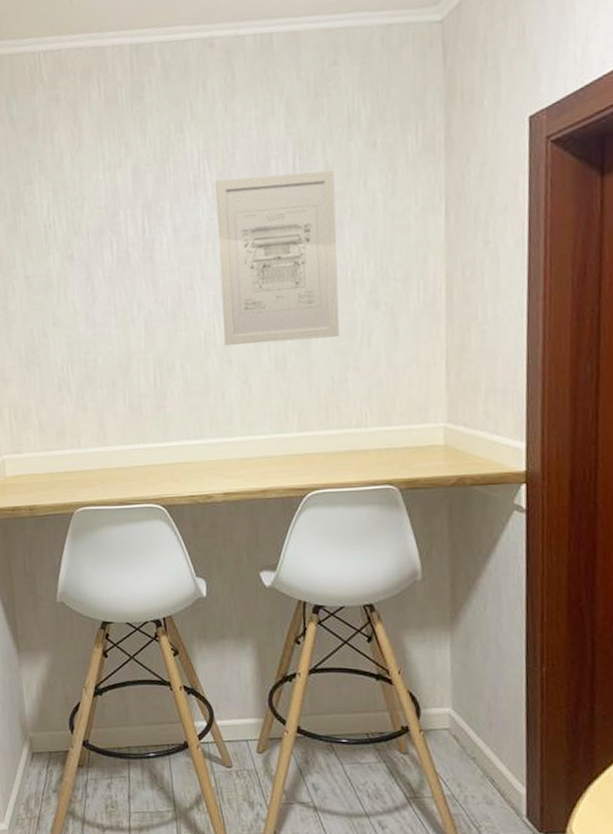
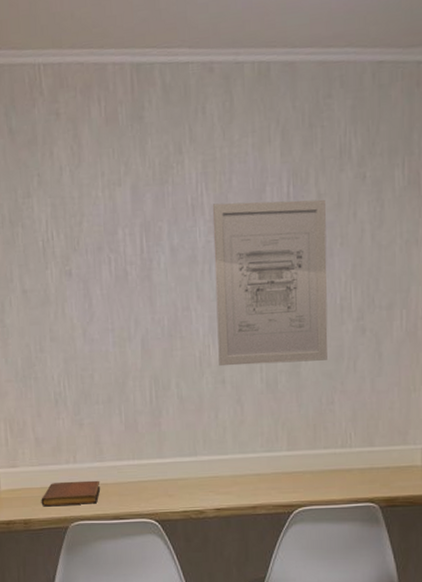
notebook: none [46,465,106,493] -> present [41,480,101,507]

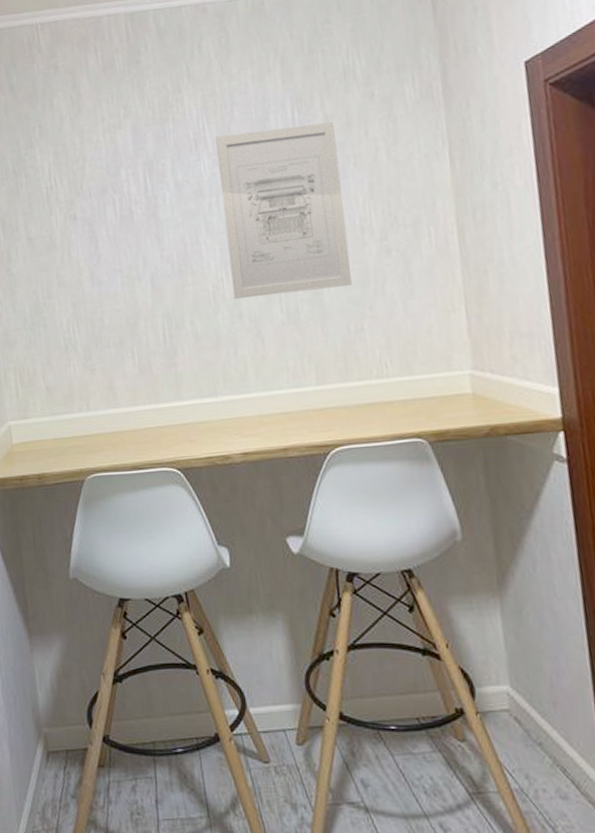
notebook: present [41,480,101,507] -> none [54,428,117,460]

